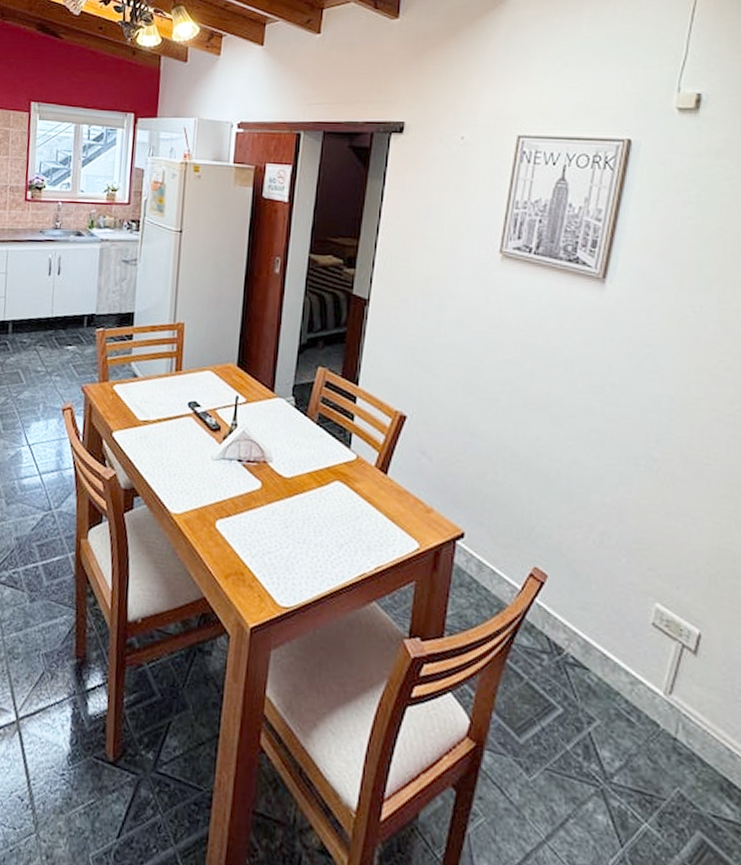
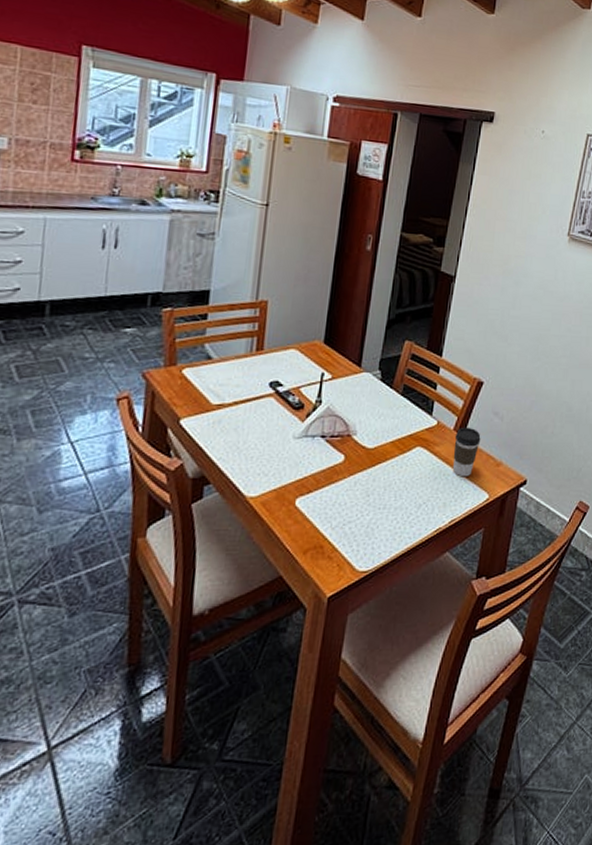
coffee cup: none [375,464,407,521] -> present [452,427,481,477]

